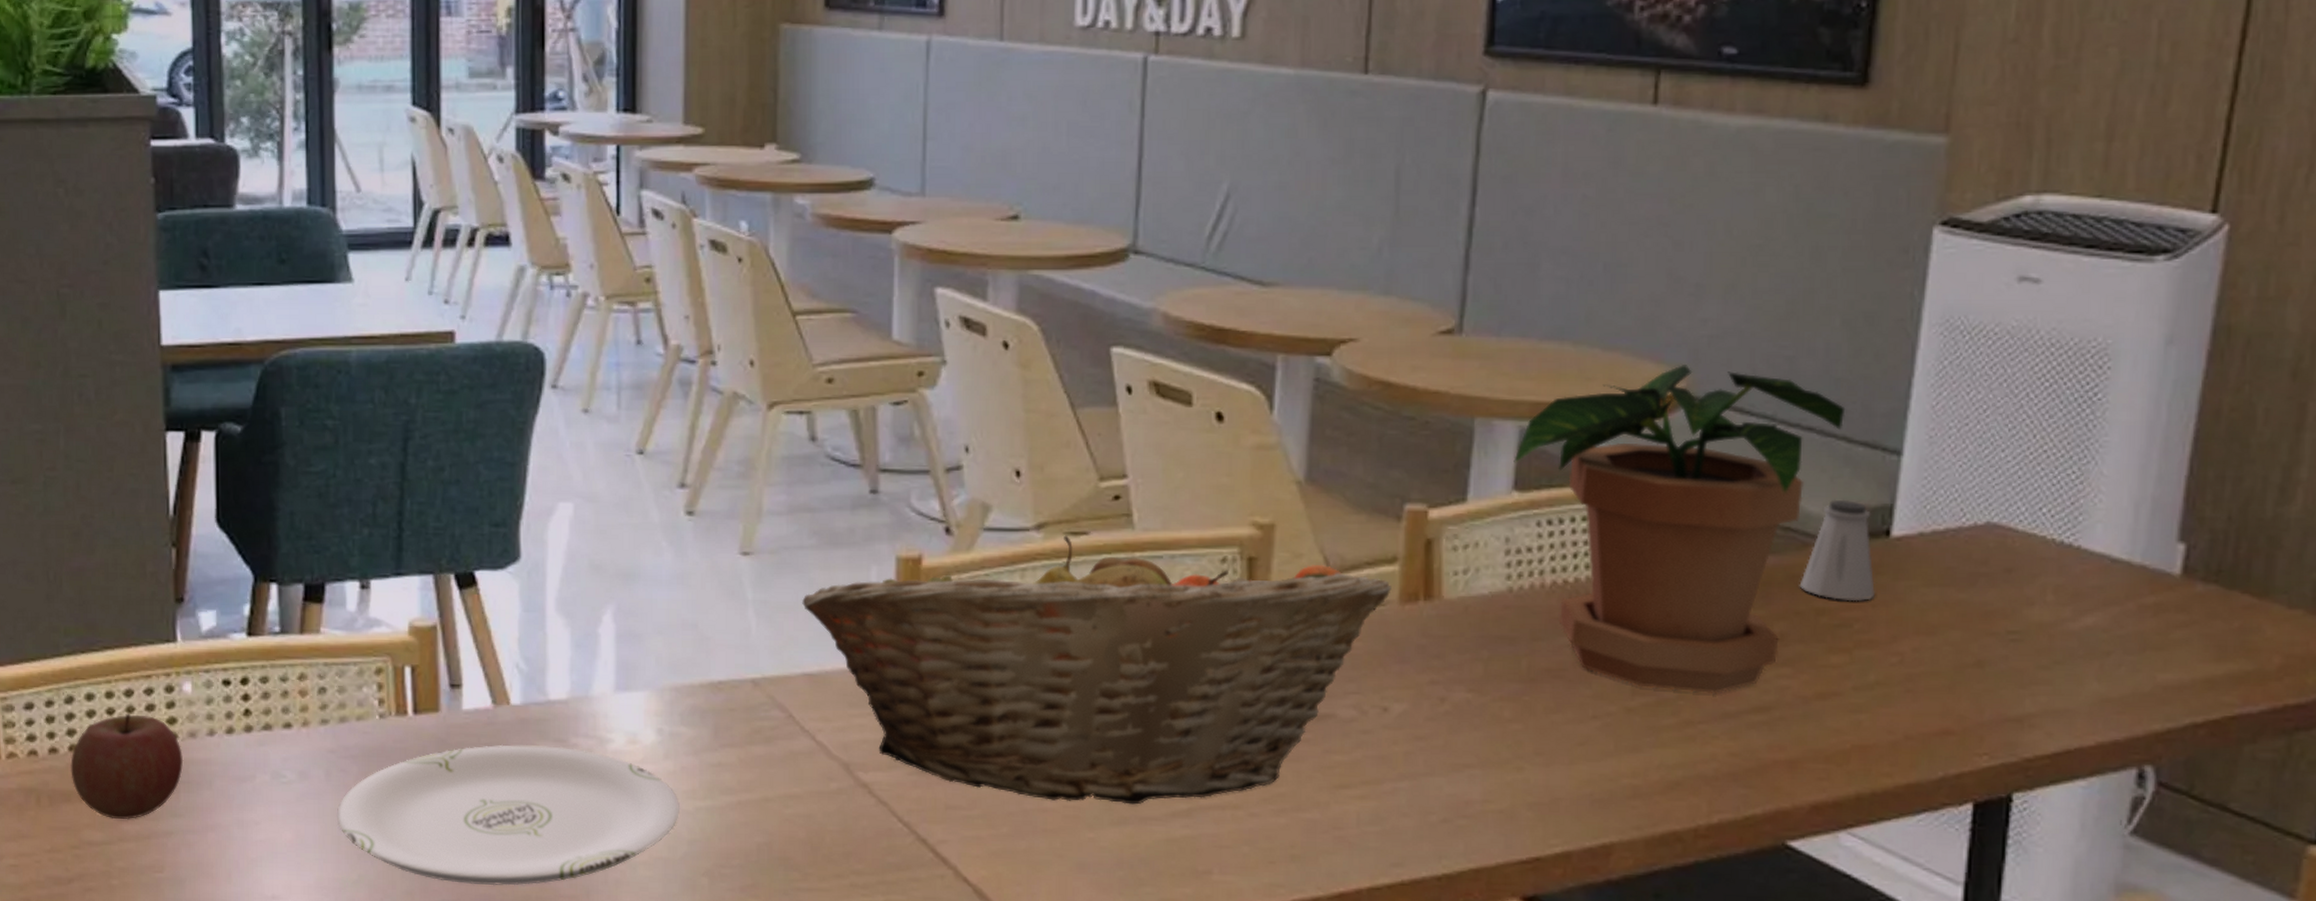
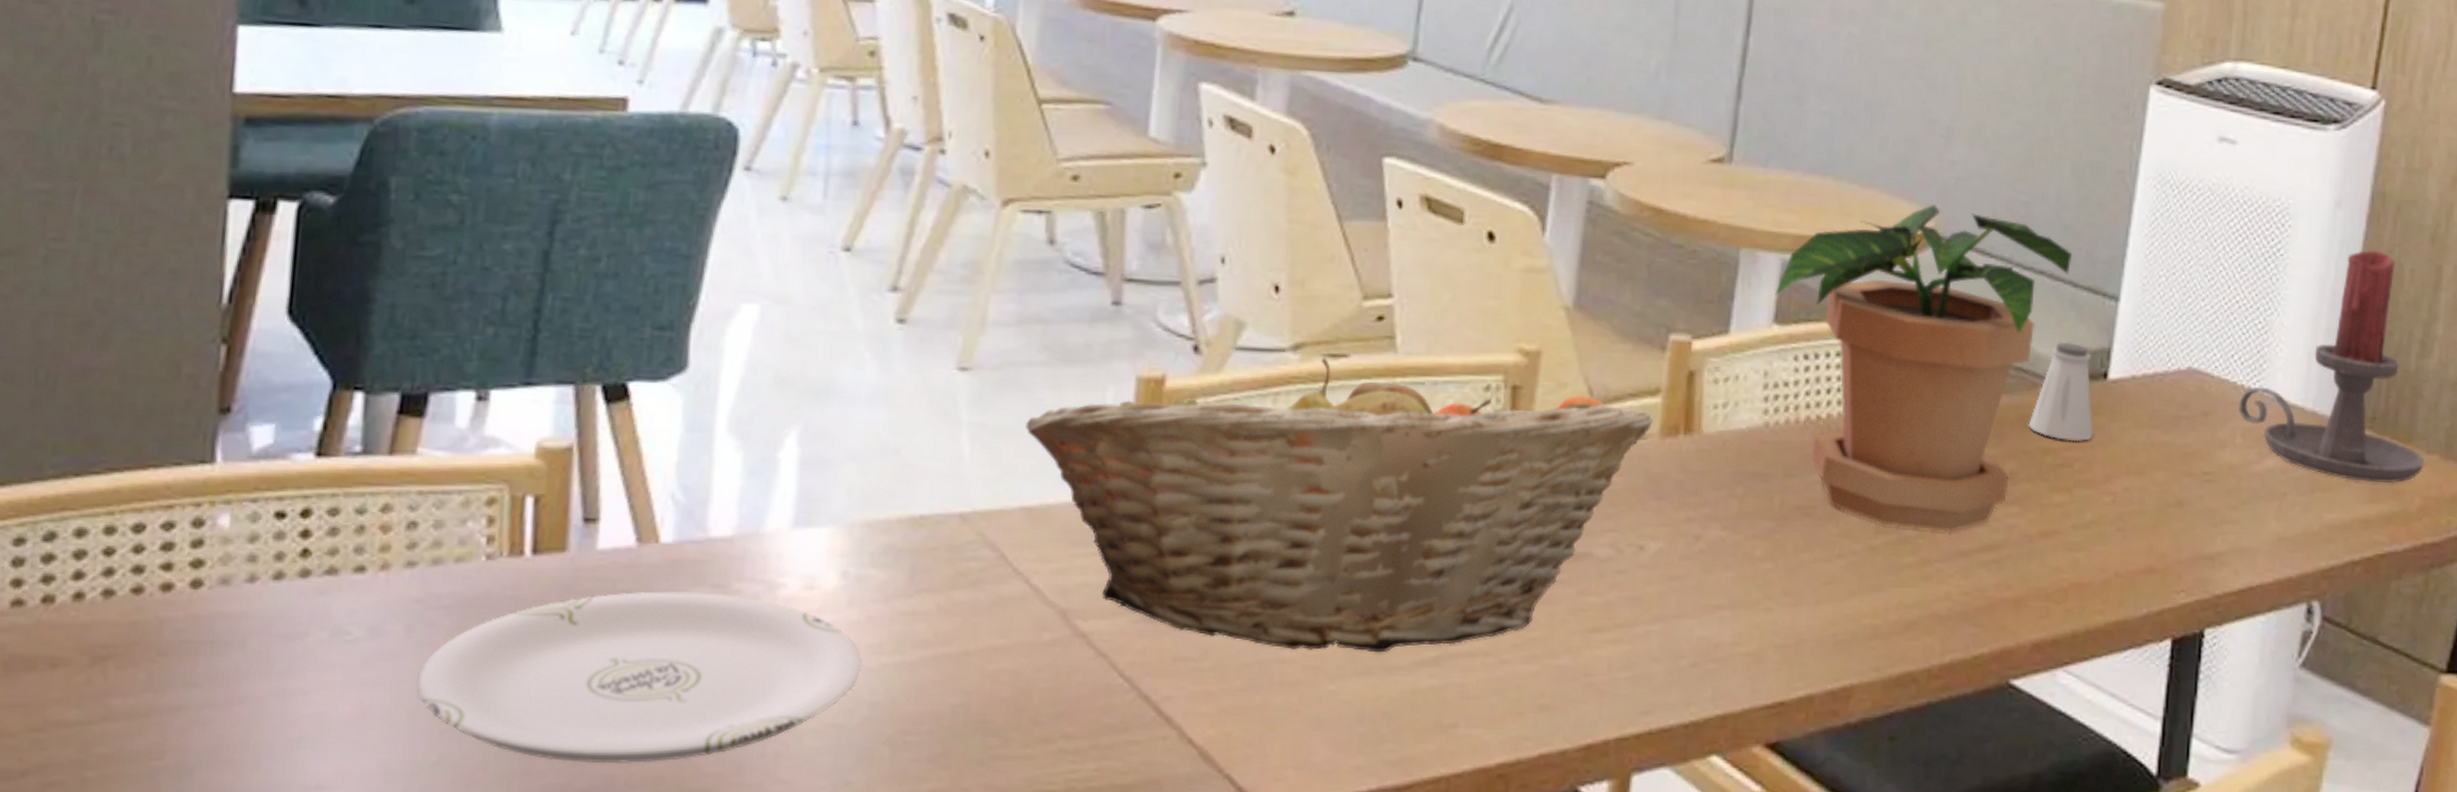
apple: present [70,713,184,820] -> none [41,554,209,692]
candle holder: none [2048,389,2287,641] -> present [2238,250,2425,484]

